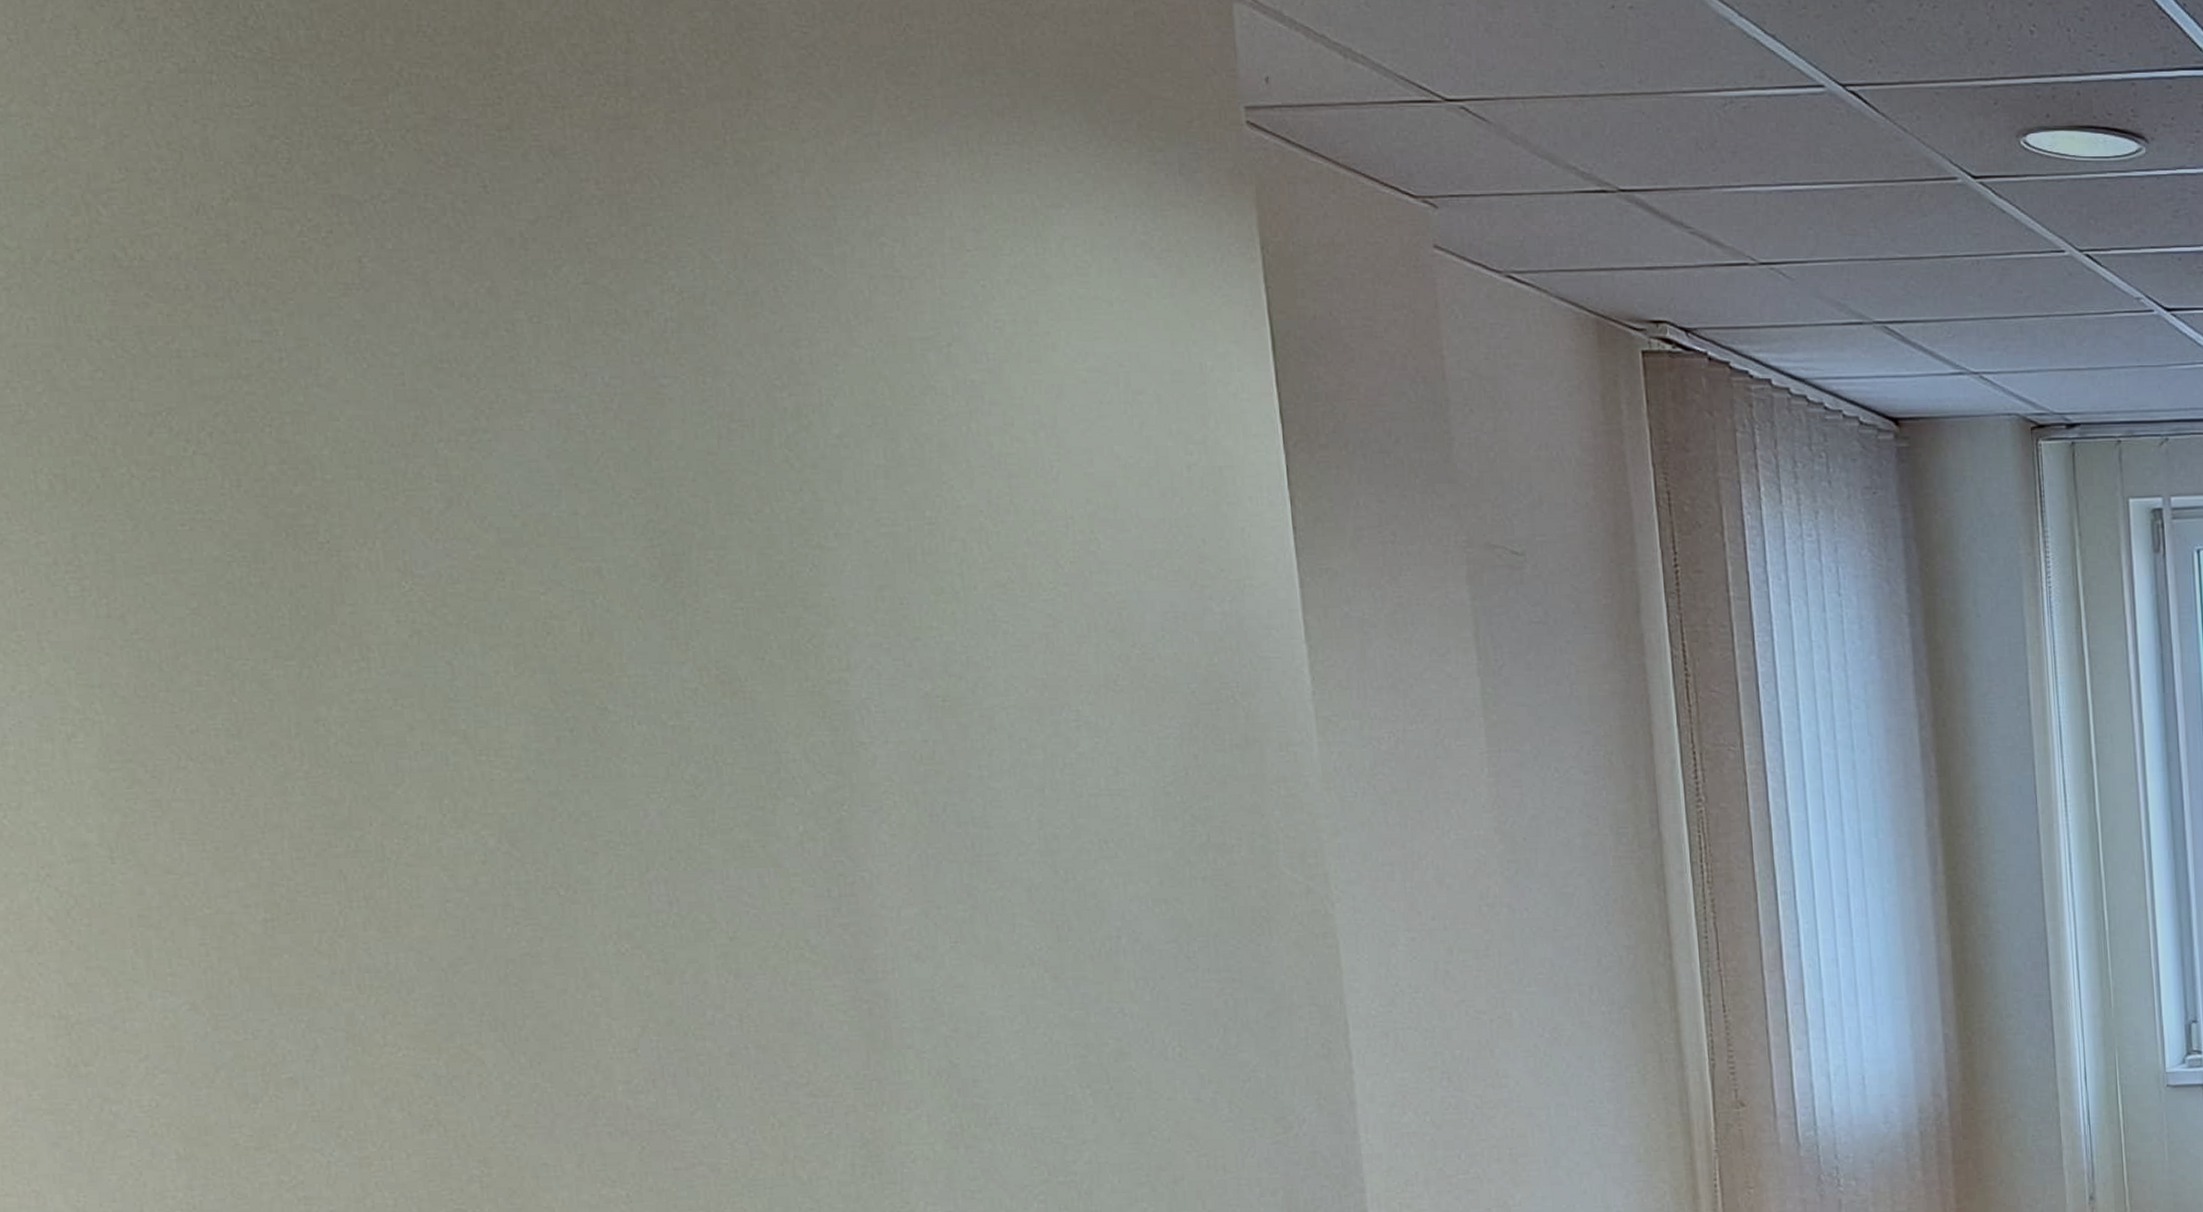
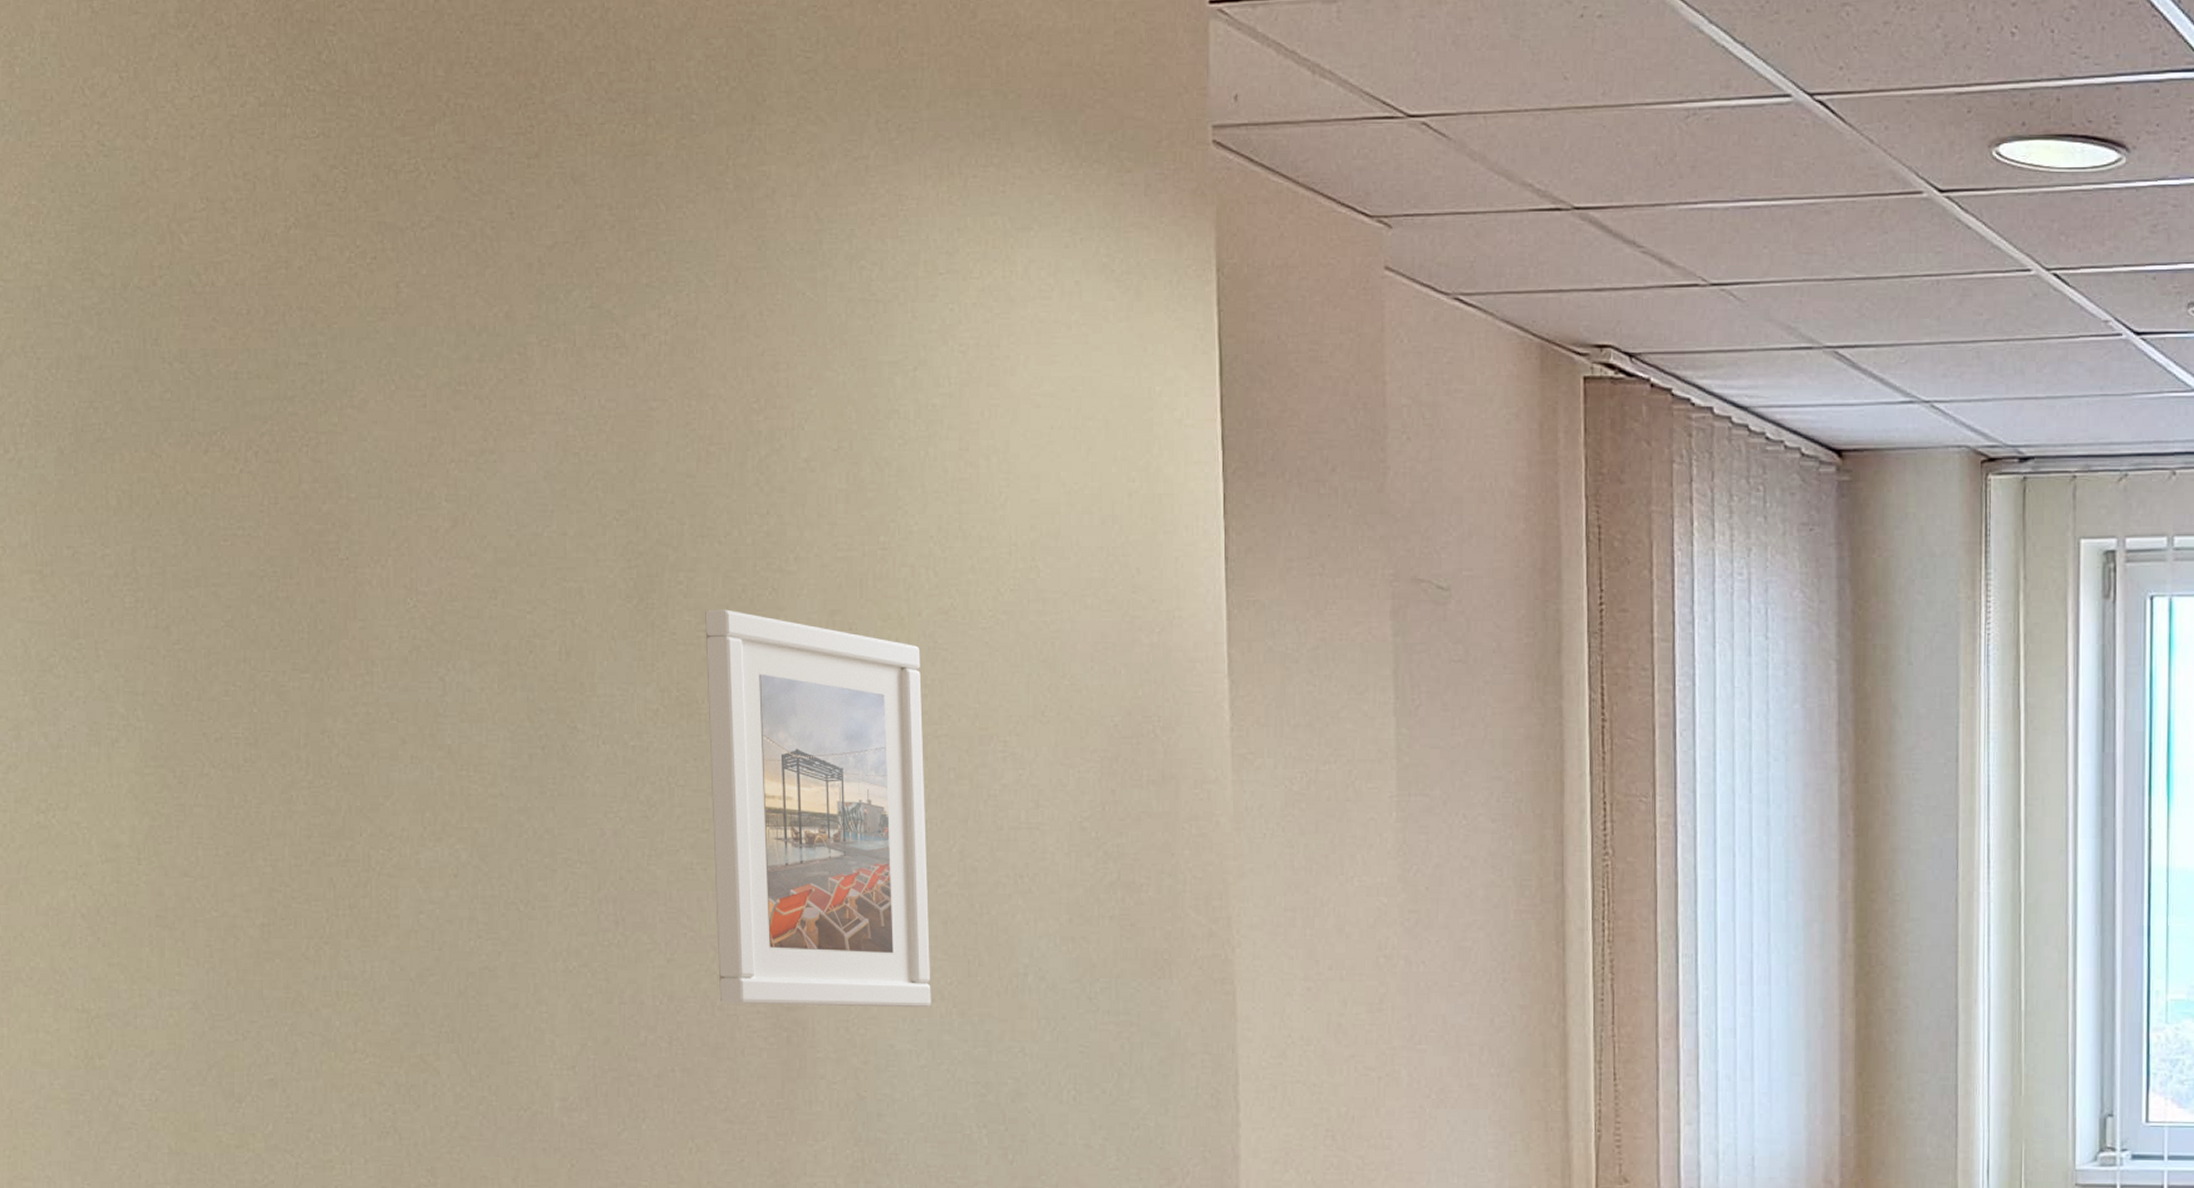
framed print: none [740,586,1021,980] -> present [705,609,931,1008]

